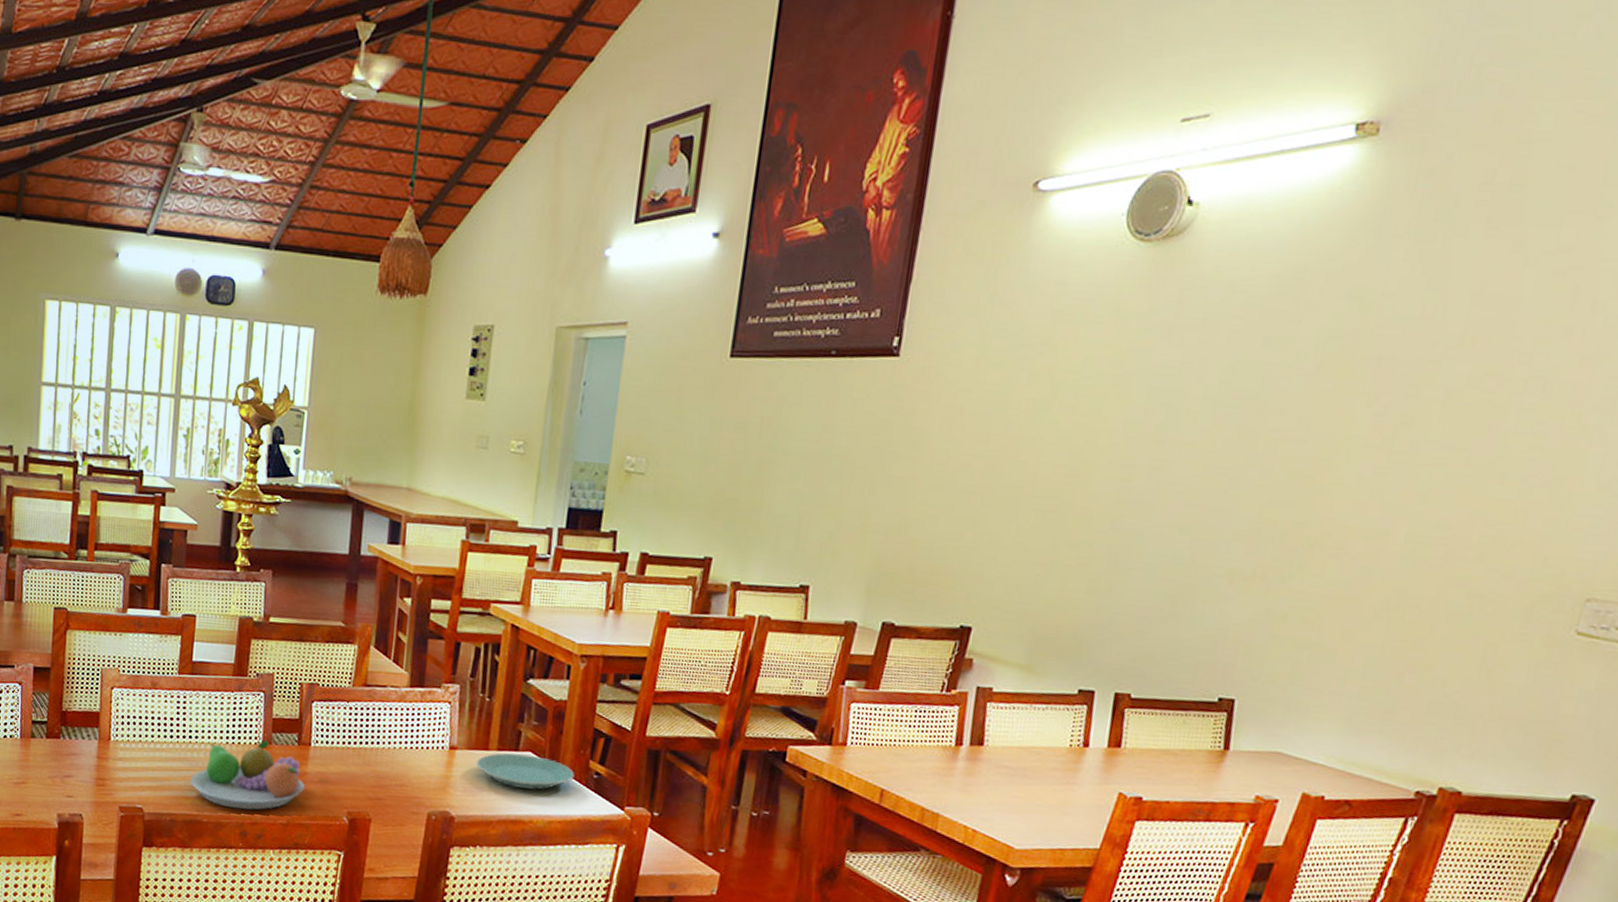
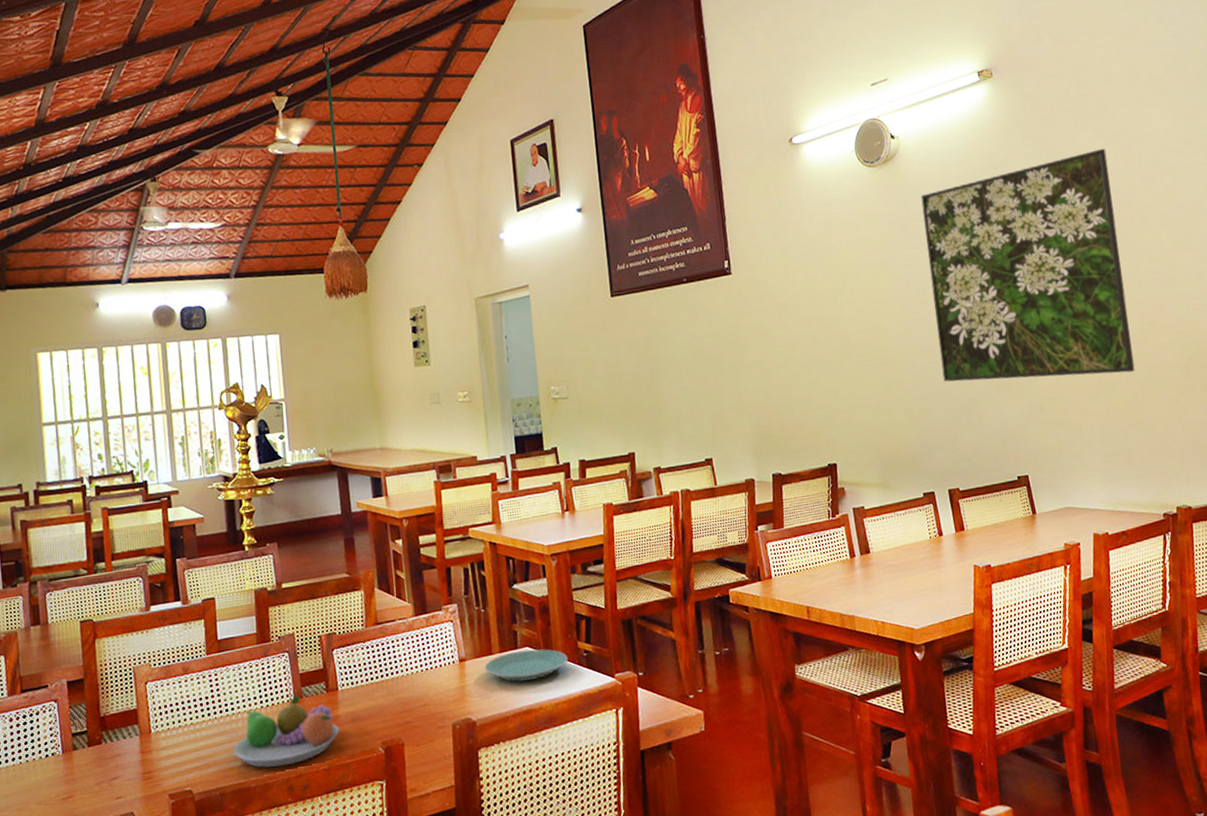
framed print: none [1155,271,1523,598] -> present [921,149,1135,382]

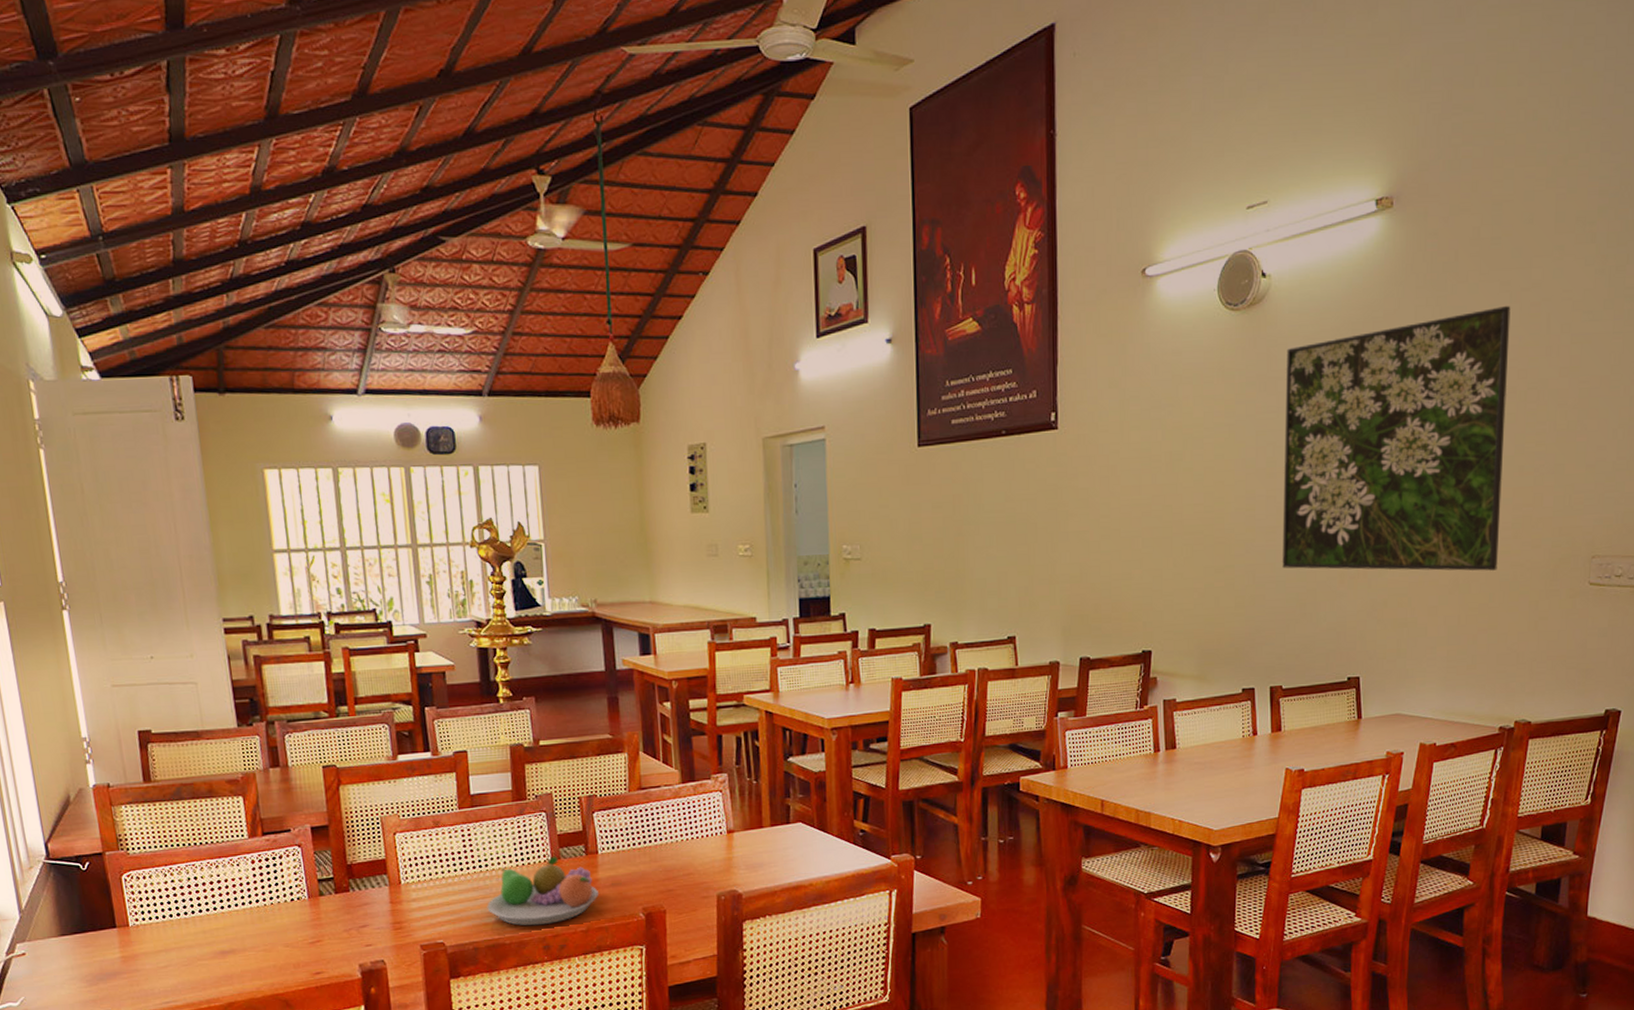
plate: present [484,649,569,682] -> none [753,825,843,857]

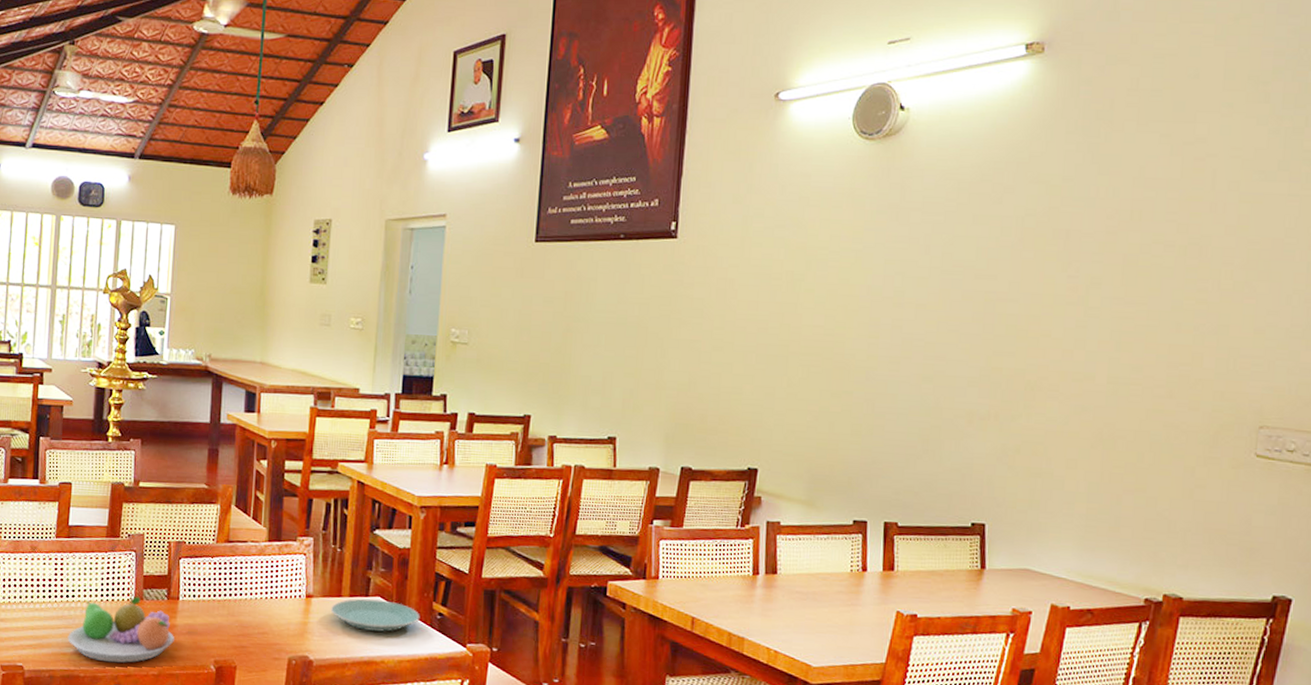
plate: none [753,825,843,857] -> present [330,598,420,632]
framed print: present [1282,306,1511,571] -> none [905,158,1171,429]

